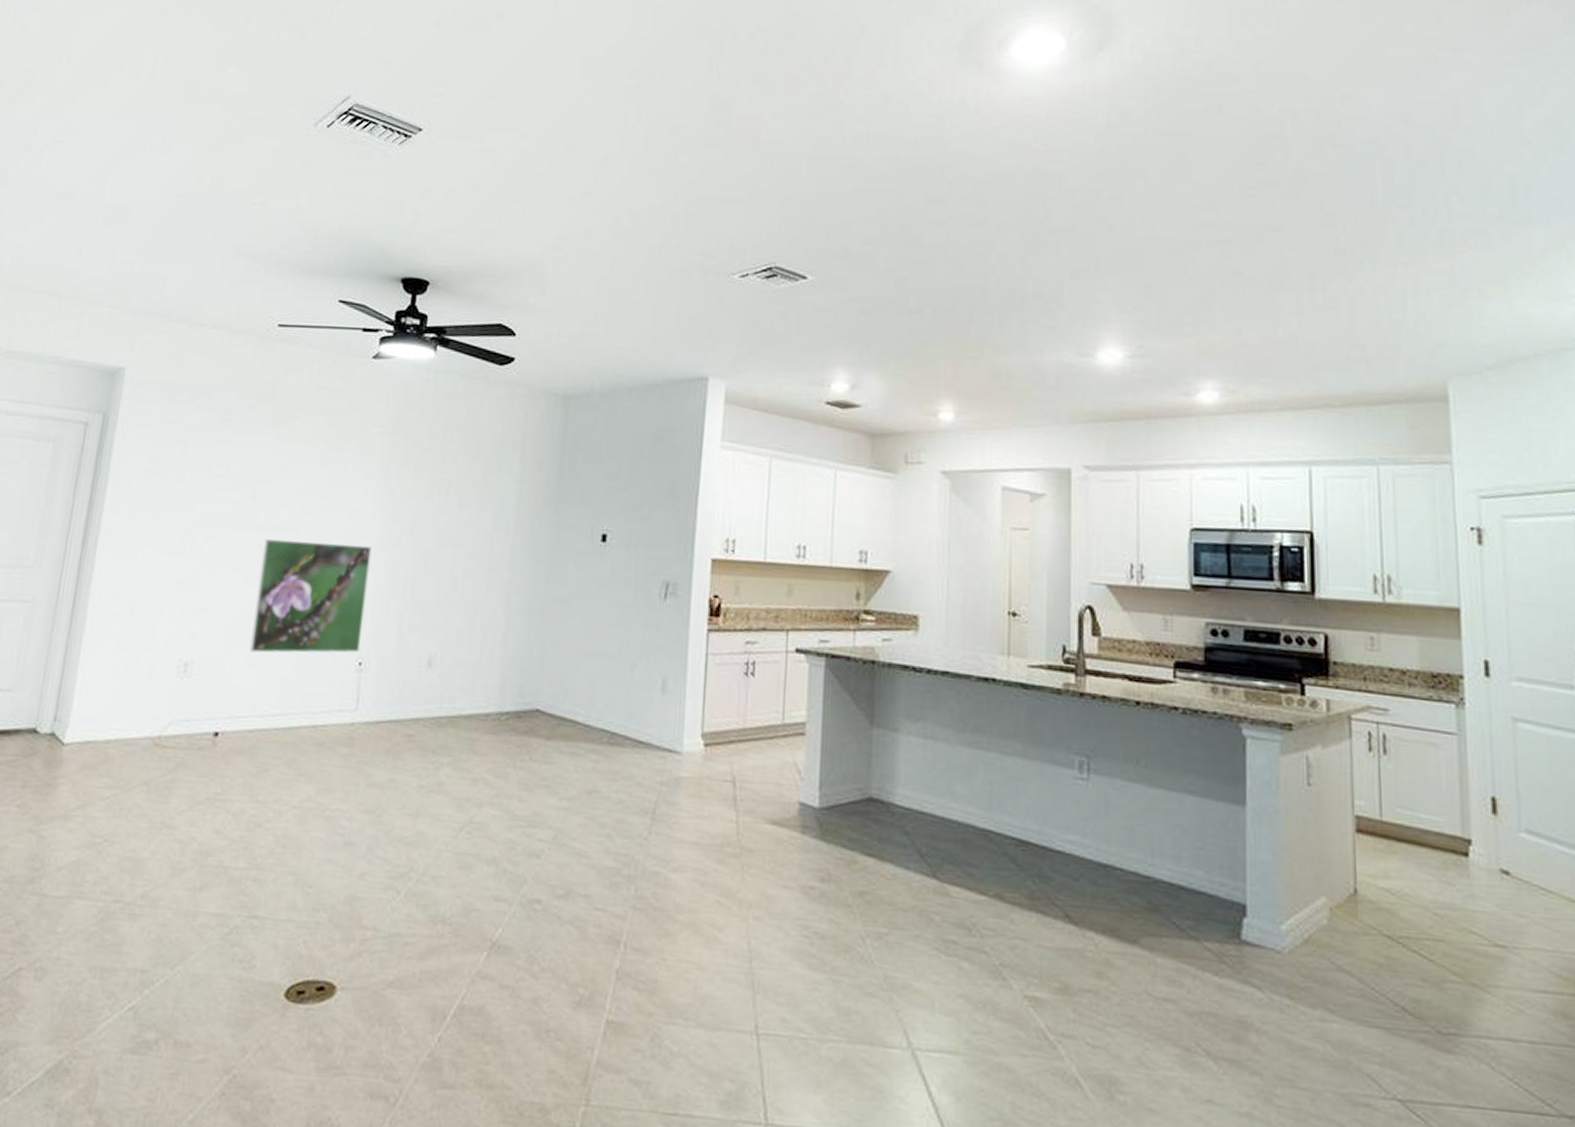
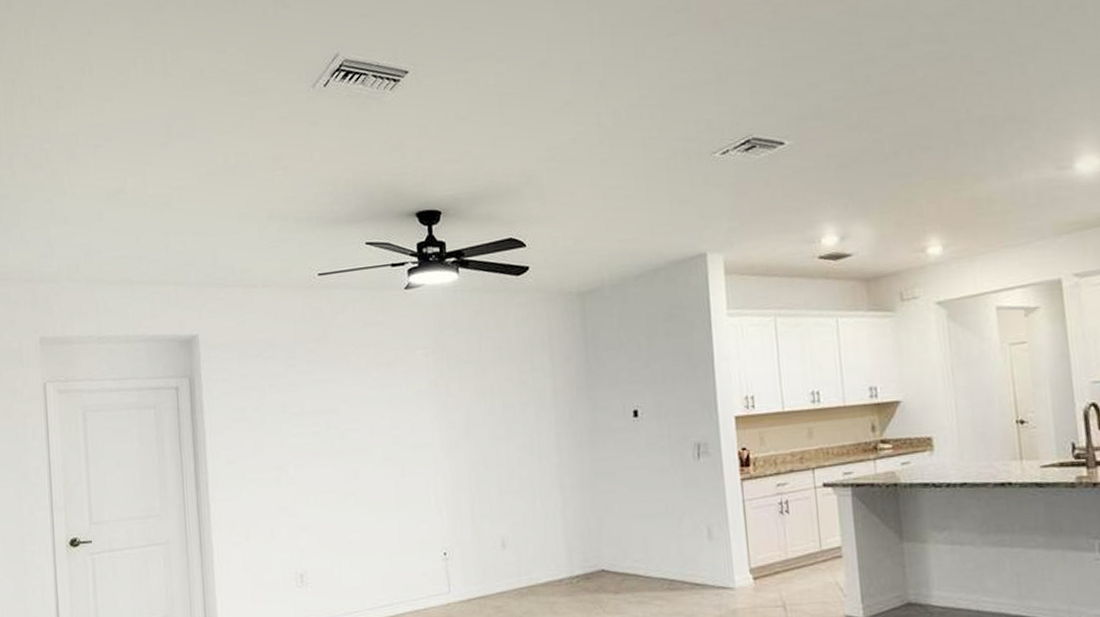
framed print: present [249,539,372,653] -> none [344,453,443,558]

